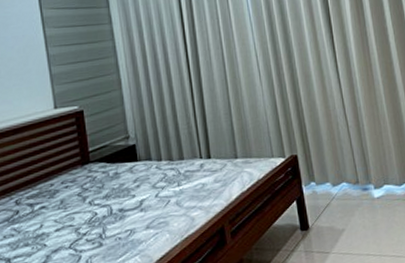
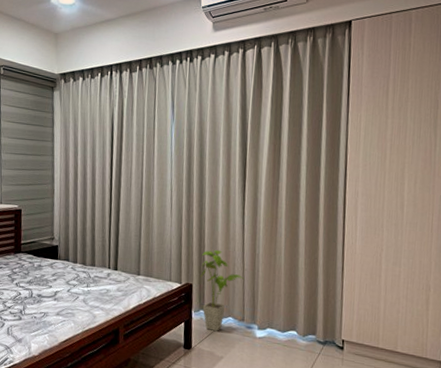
house plant: none [301,111,351,203] -> present [200,249,245,331]

